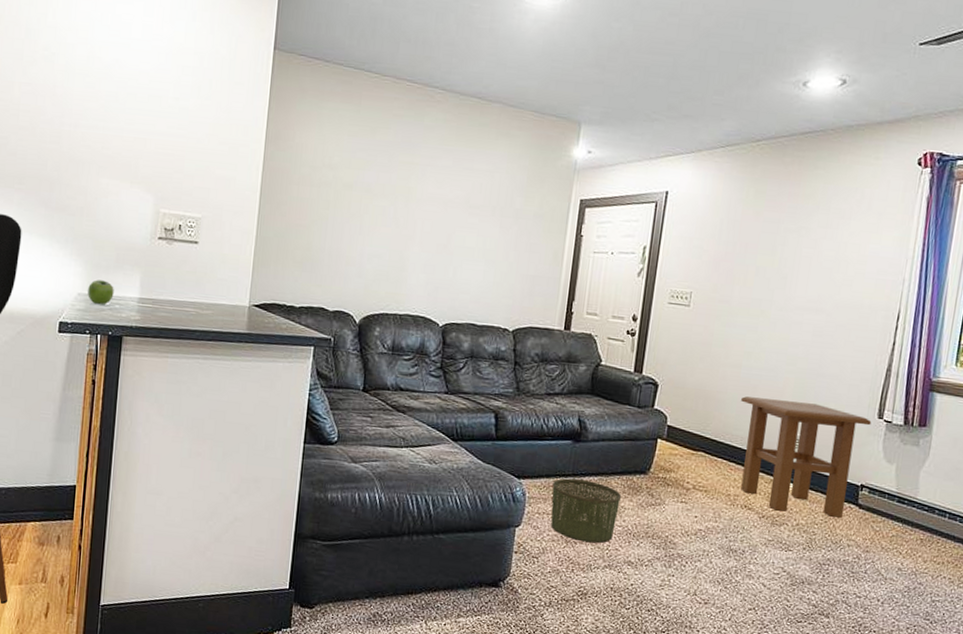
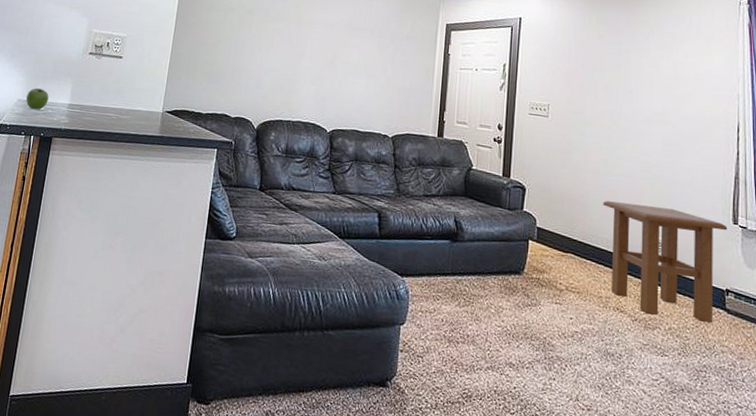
basket: present [551,475,622,544] -> none [433,274,499,344]

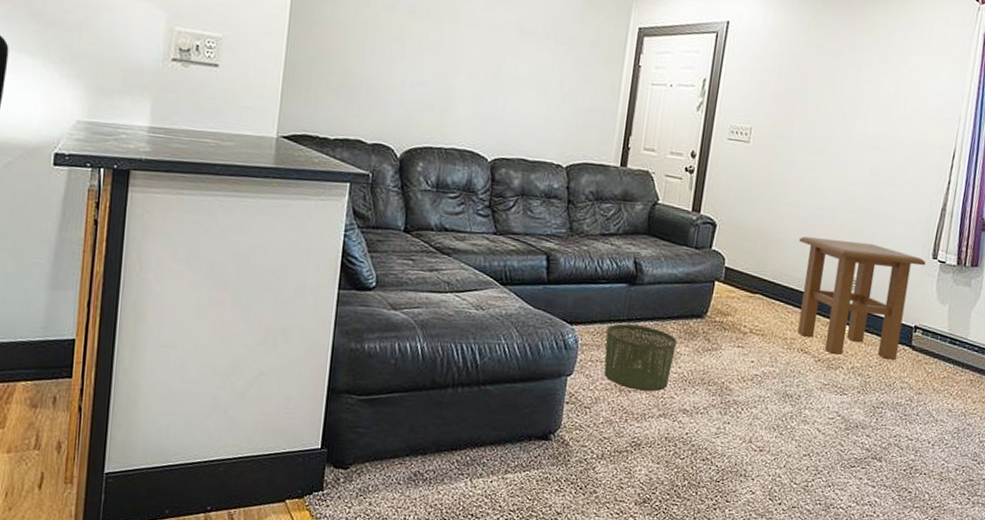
fruit: present [26,88,49,110] -> none [88,105,120,135]
basket: none [433,274,499,344] -> present [604,320,678,392]

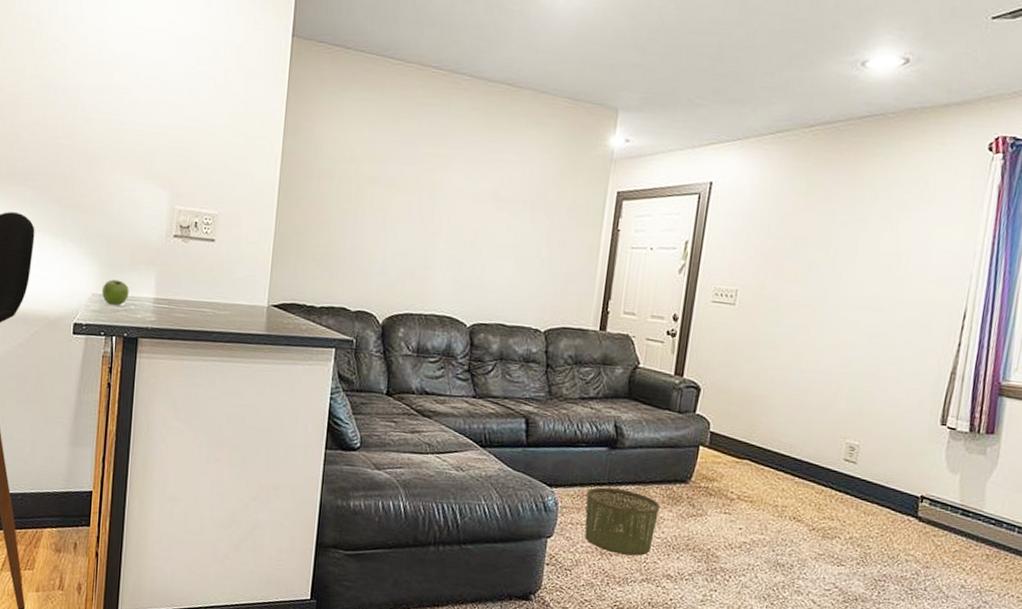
fruit: none [88,105,120,135] -> present [102,279,129,306]
side table: present [797,236,926,360] -> none [789,401,934,531]

